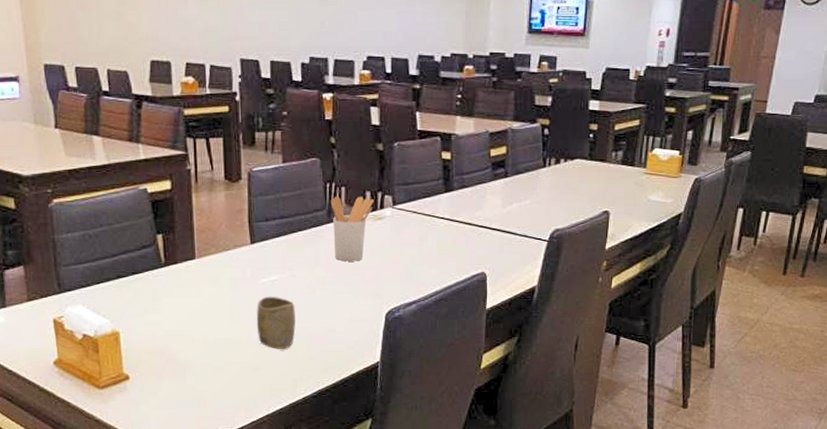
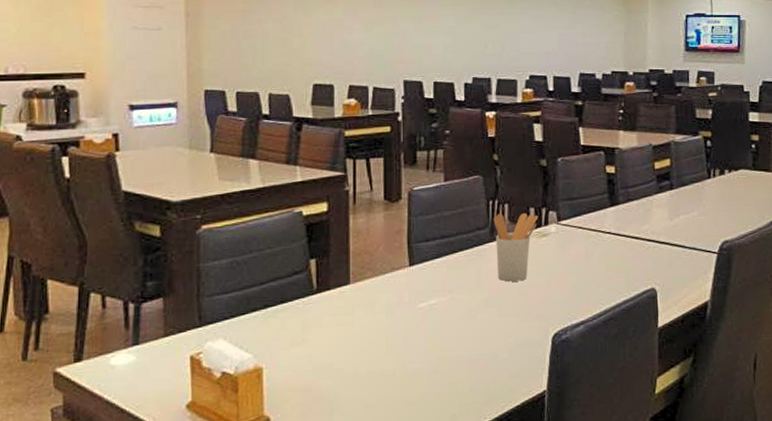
cup: present [256,296,296,349] -> none [413,321,456,381]

